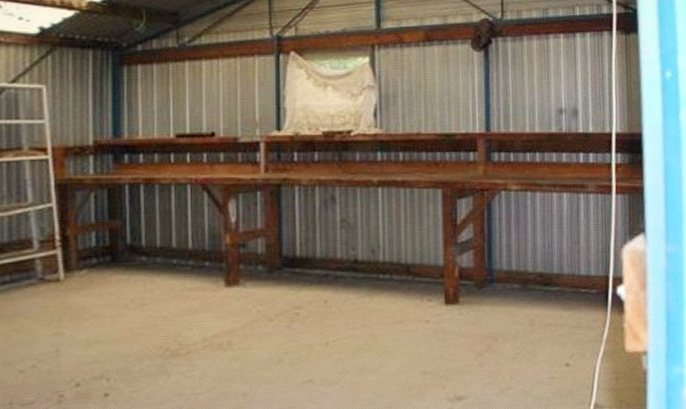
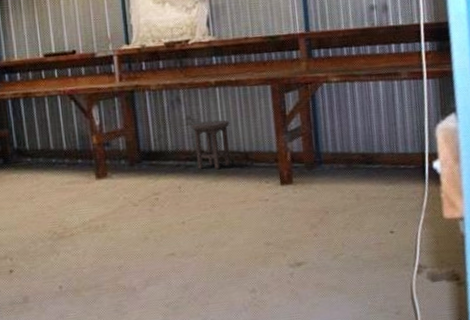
stool: none [345,225,392,283] -> present [190,120,230,170]

